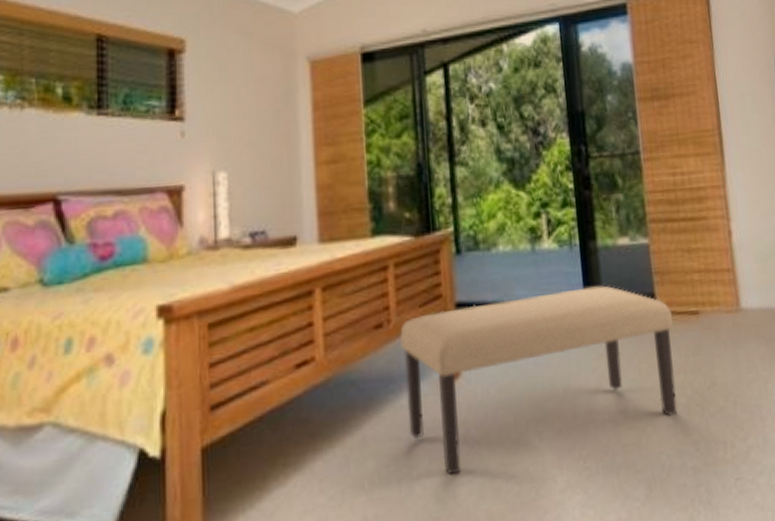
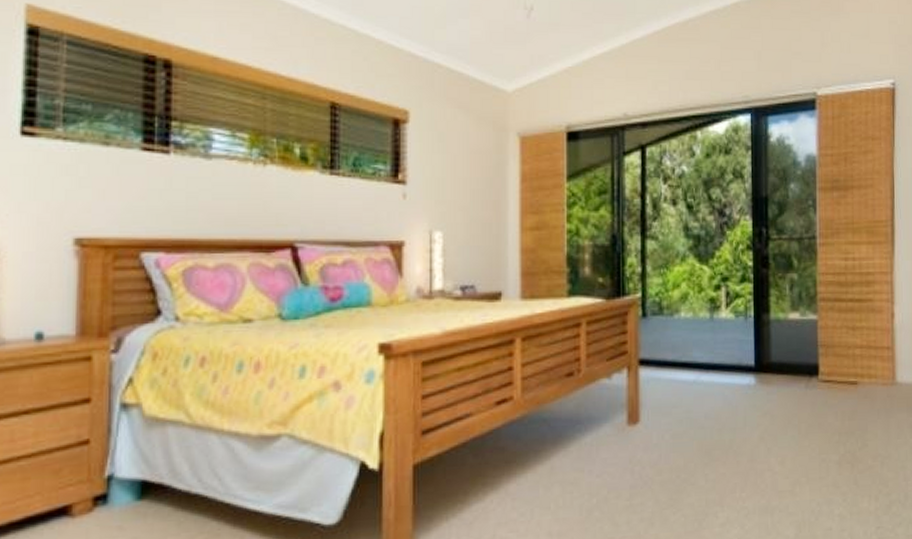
bench: present [400,285,678,476] -> none [588,353,833,504]

